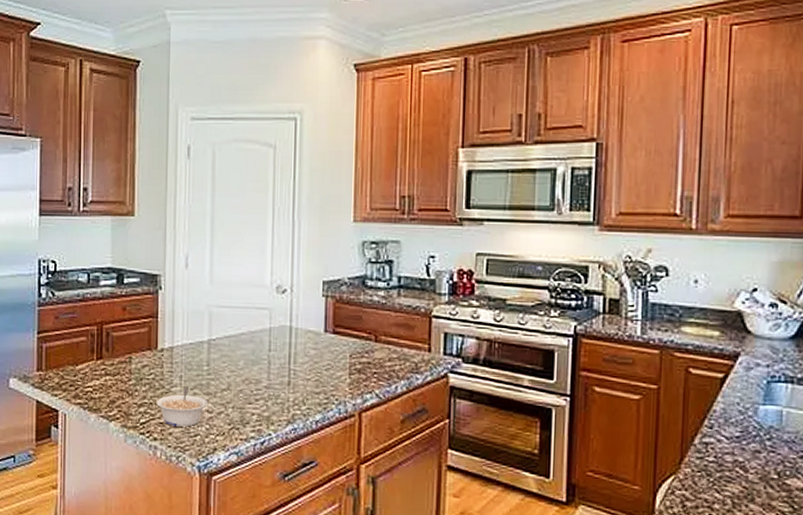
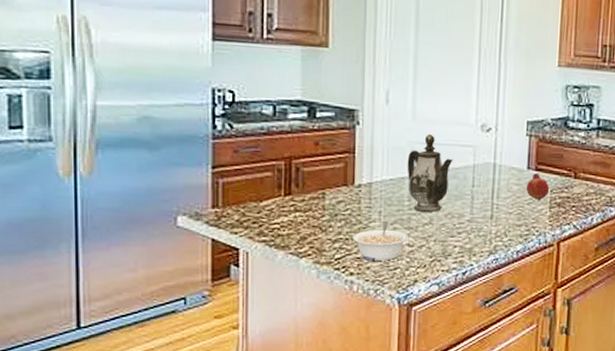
teapot: none [205,297,250,377] -> present [407,134,453,212]
fruit: none [323,337,349,366] -> present [526,174,550,200]

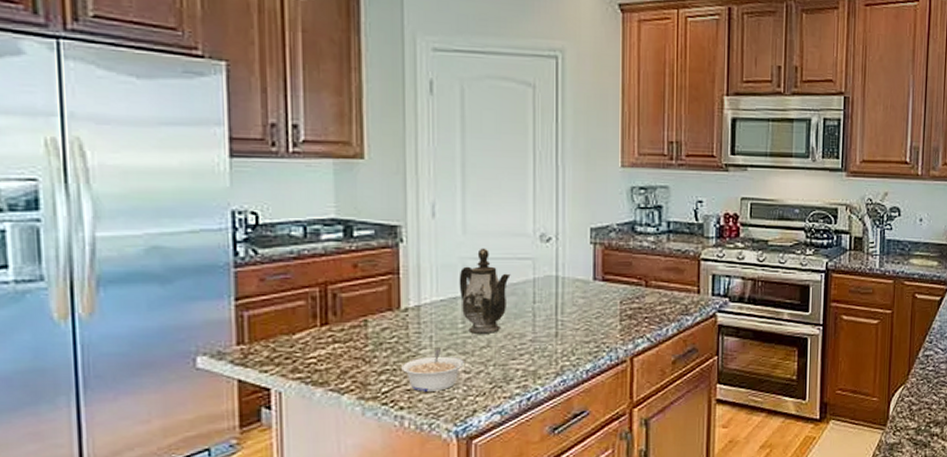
fruit: present [526,174,550,200] -> none [593,285,619,313]

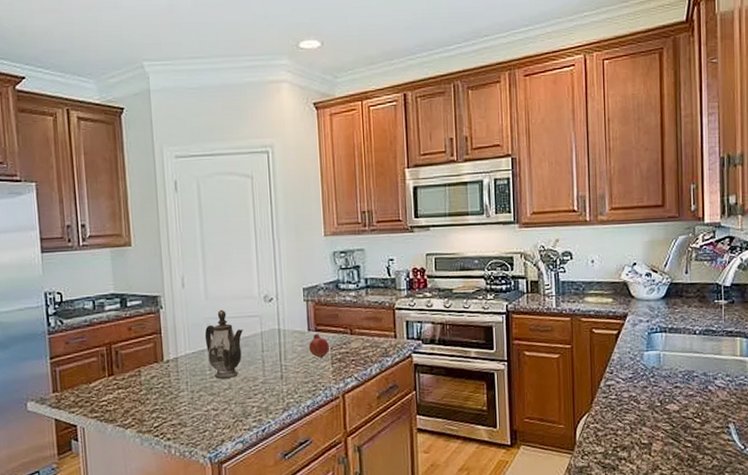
legume: present [401,349,464,392] -> none [167,391,213,426]
fruit: none [593,285,619,313] -> present [308,334,330,358]

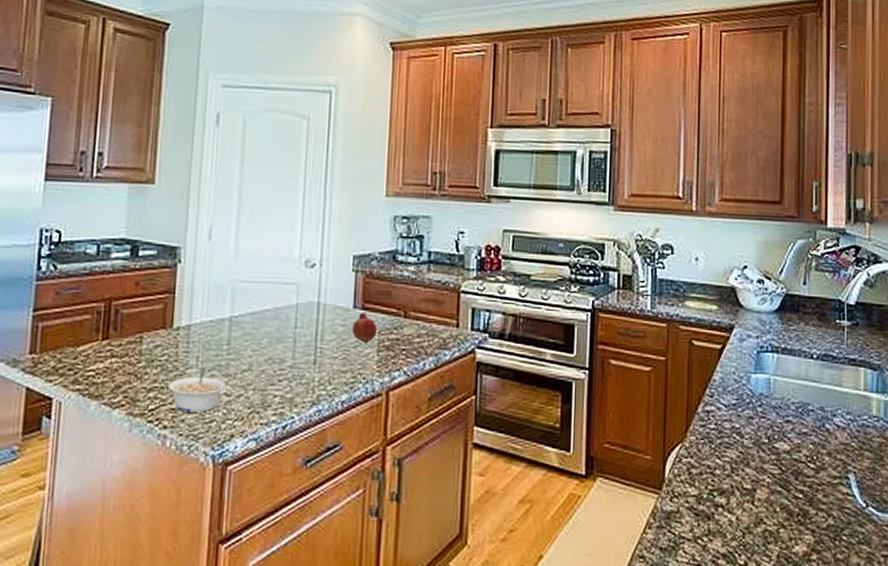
legume: none [167,391,213,426] -> present [168,369,226,412]
teapot: present [204,309,244,379] -> none [227,271,276,357]

